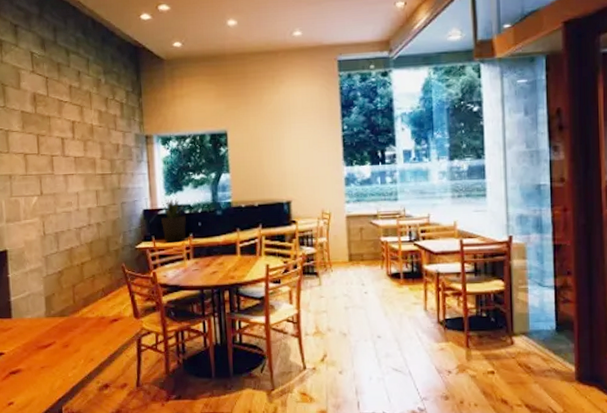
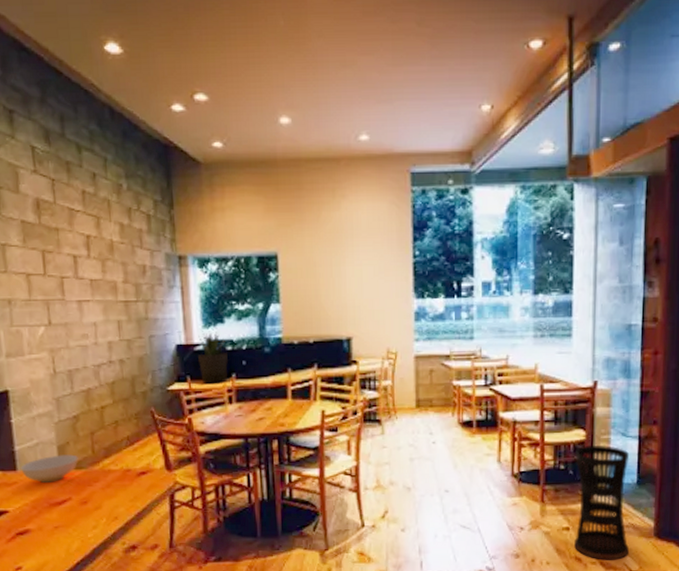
bowl: none [15,304,62,328] -> present [20,454,78,483]
umbrella stand: none [496,295,552,403] -> present [574,445,630,560]

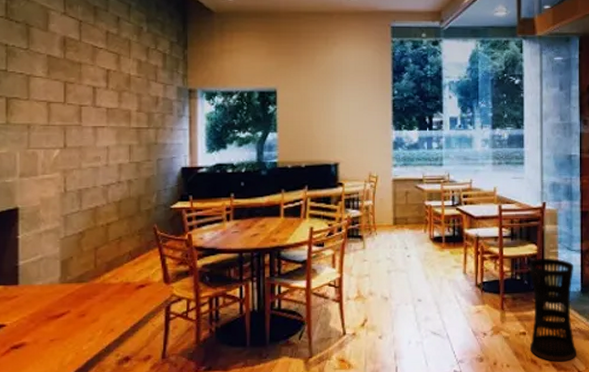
bowl: present [20,454,78,483] -> none [23,269,80,296]
planter: present [198,331,229,384] -> none [201,155,229,203]

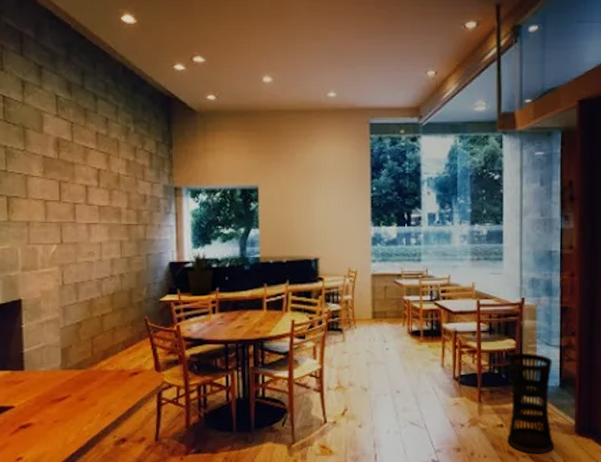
planter: none [201,155,229,203] -> present [188,251,214,297]

